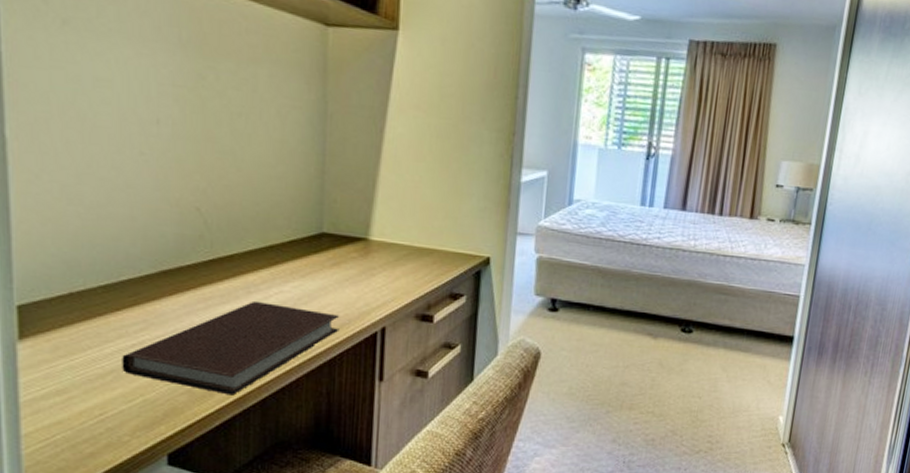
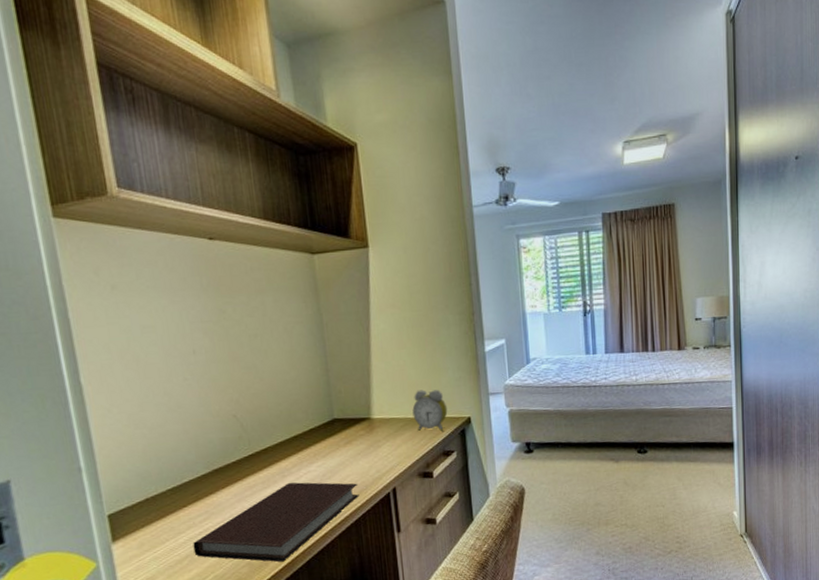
alarm clock: none [420,215,464,269] -> present [412,390,448,432]

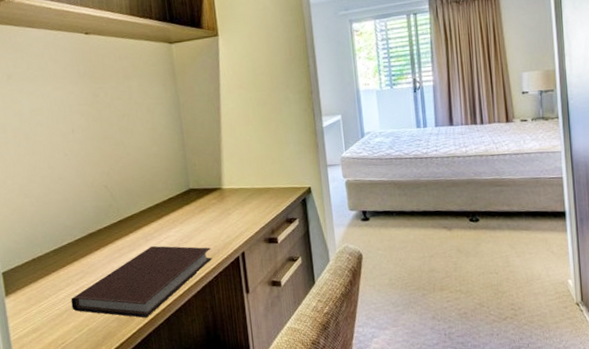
alarm clock: present [412,390,448,432] -> none [258,162,290,201]

